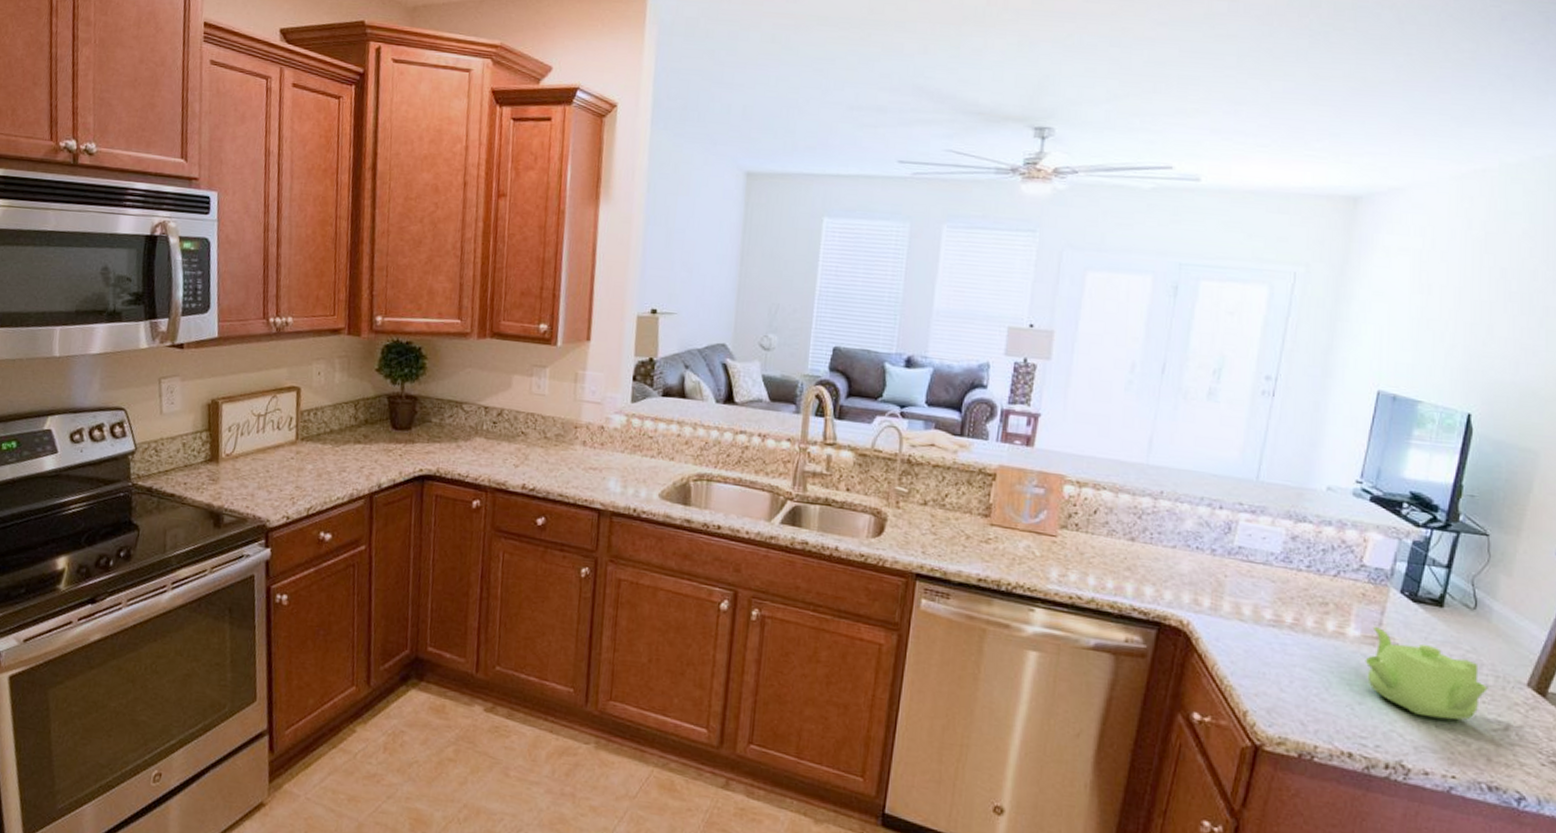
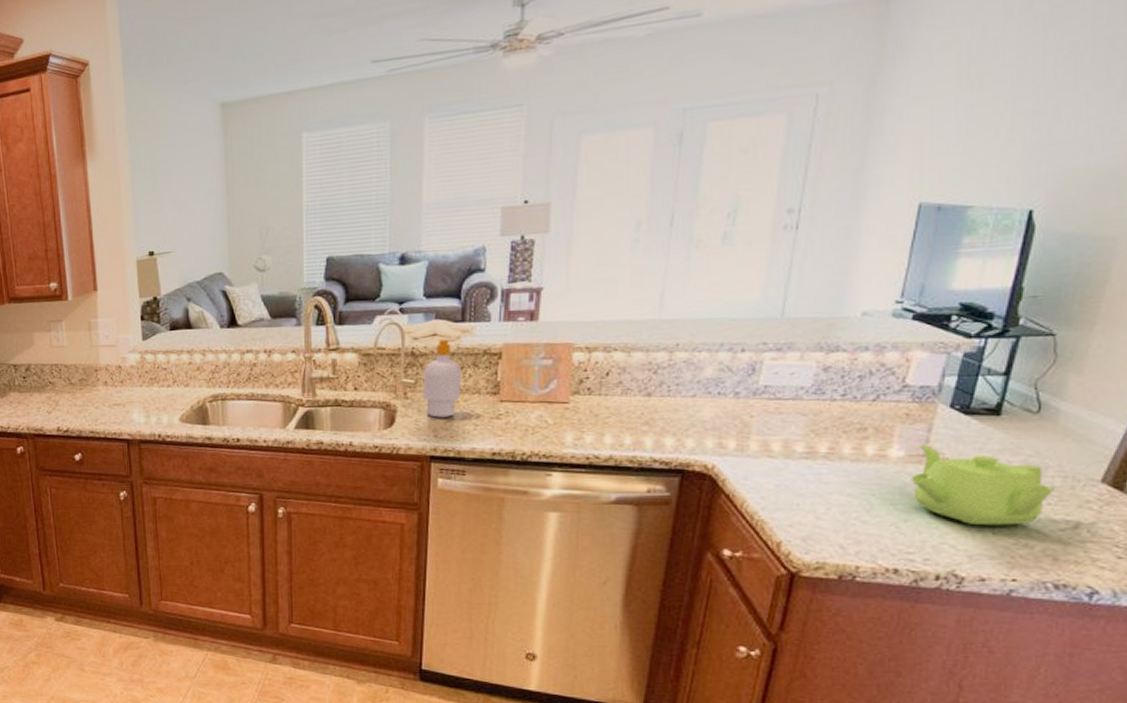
soap bottle: none [915,451,955,534] -> present [423,339,461,418]

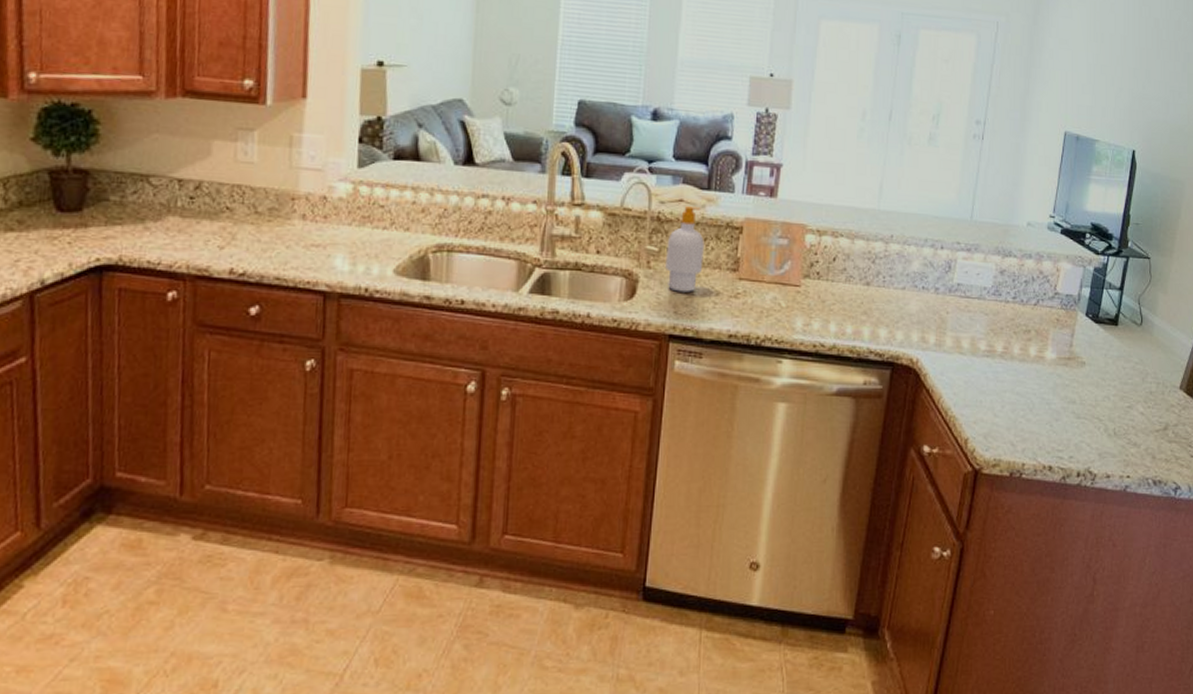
teapot: present [910,444,1054,526] -> none [1060,347,1152,426]

